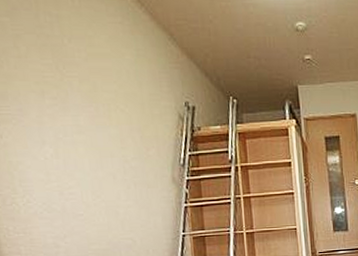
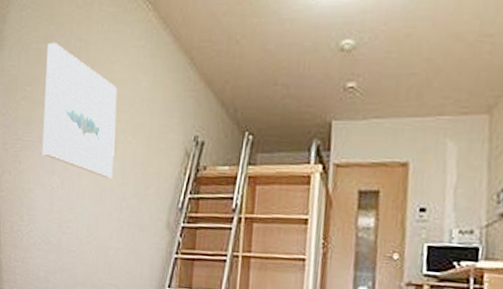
wall art: none [11,15,111,145] -> present [42,42,117,179]

